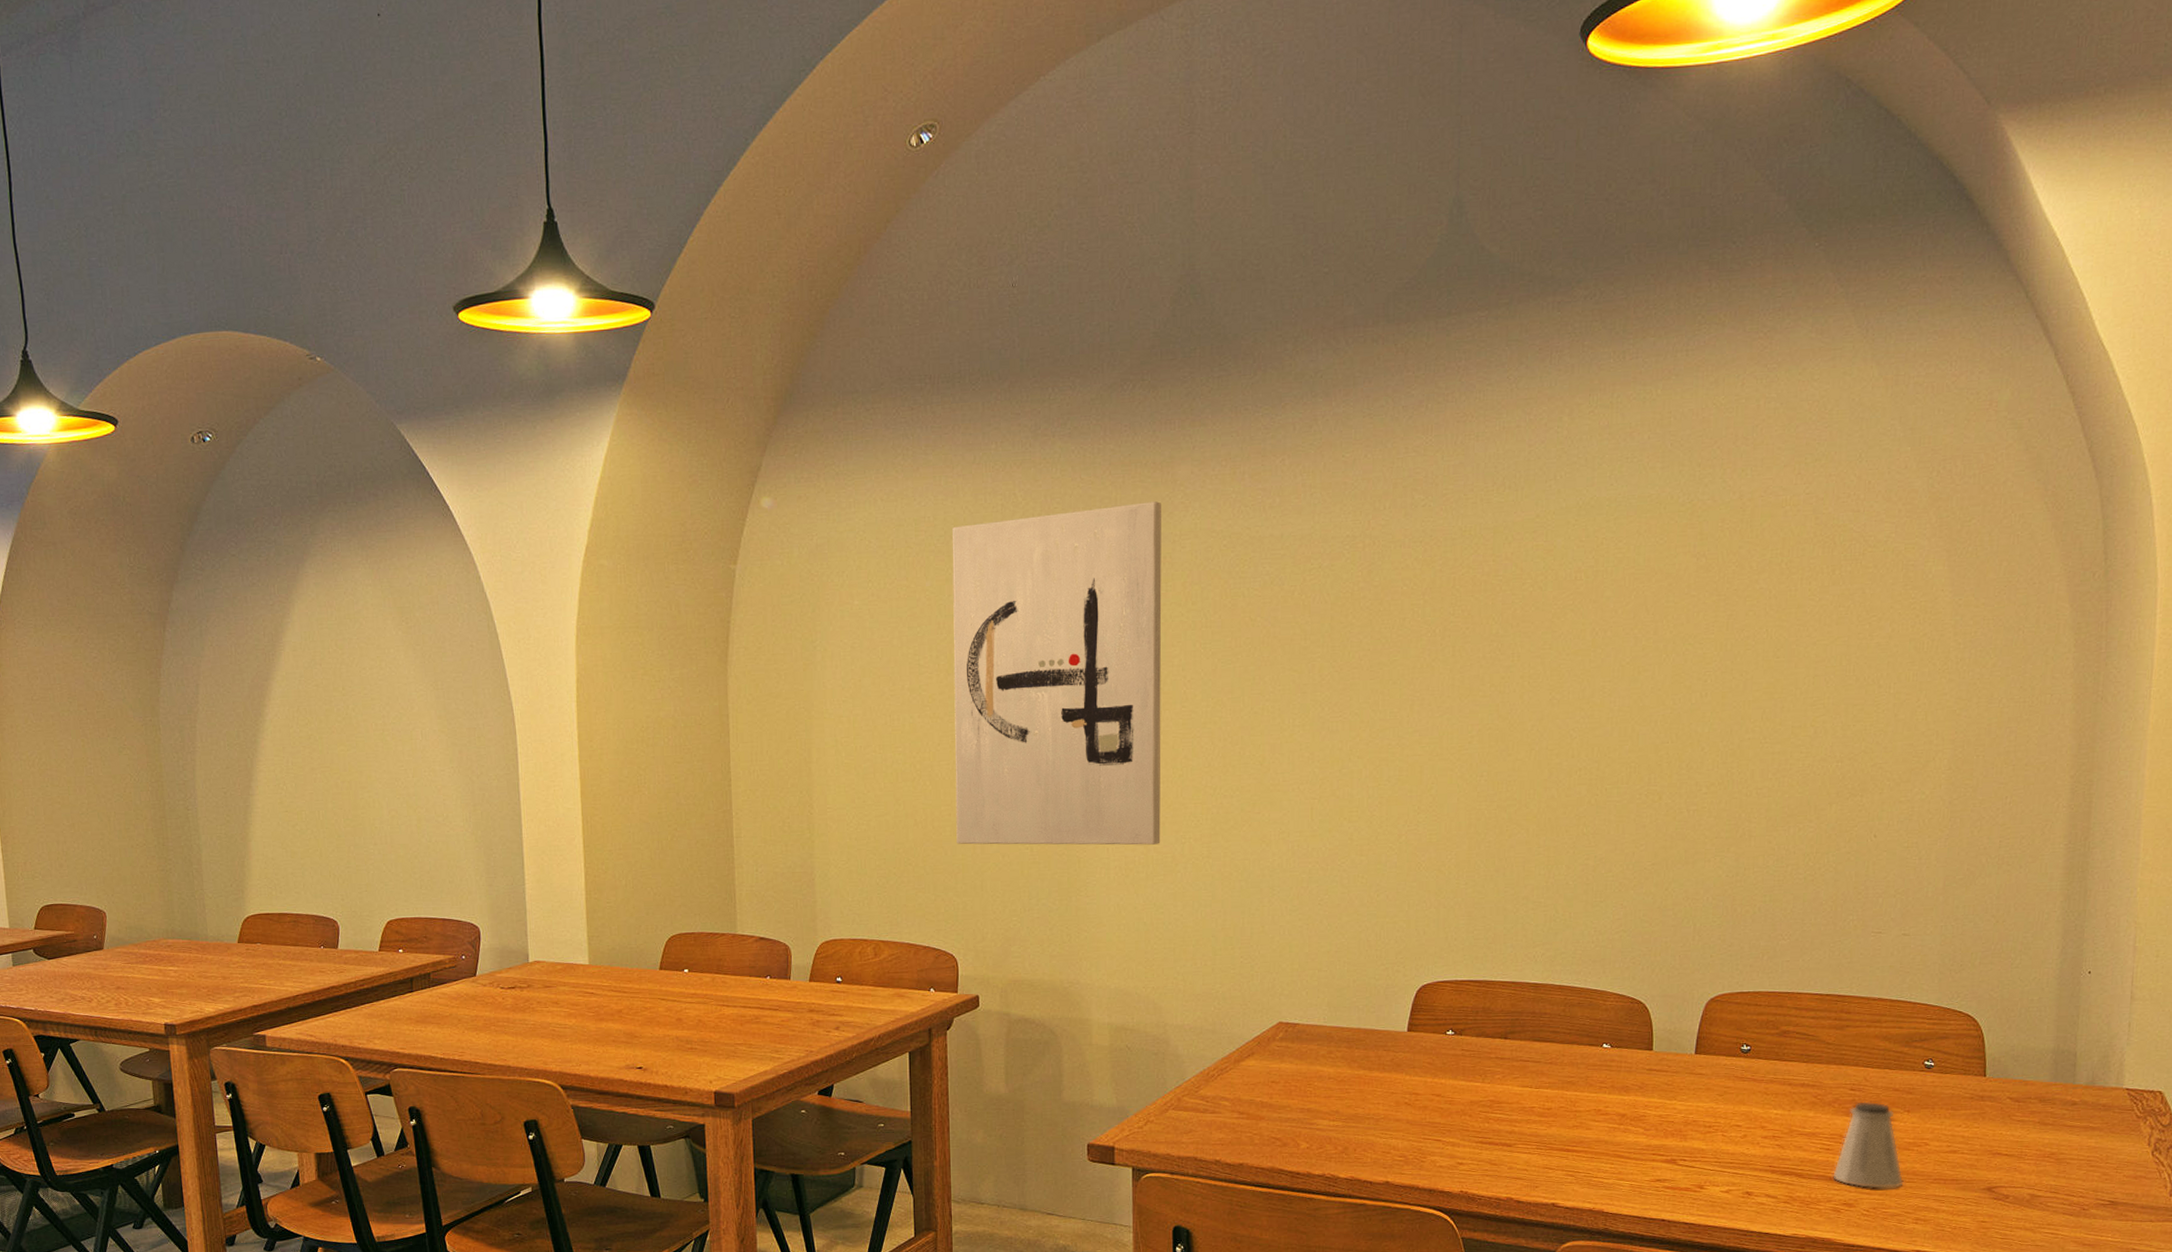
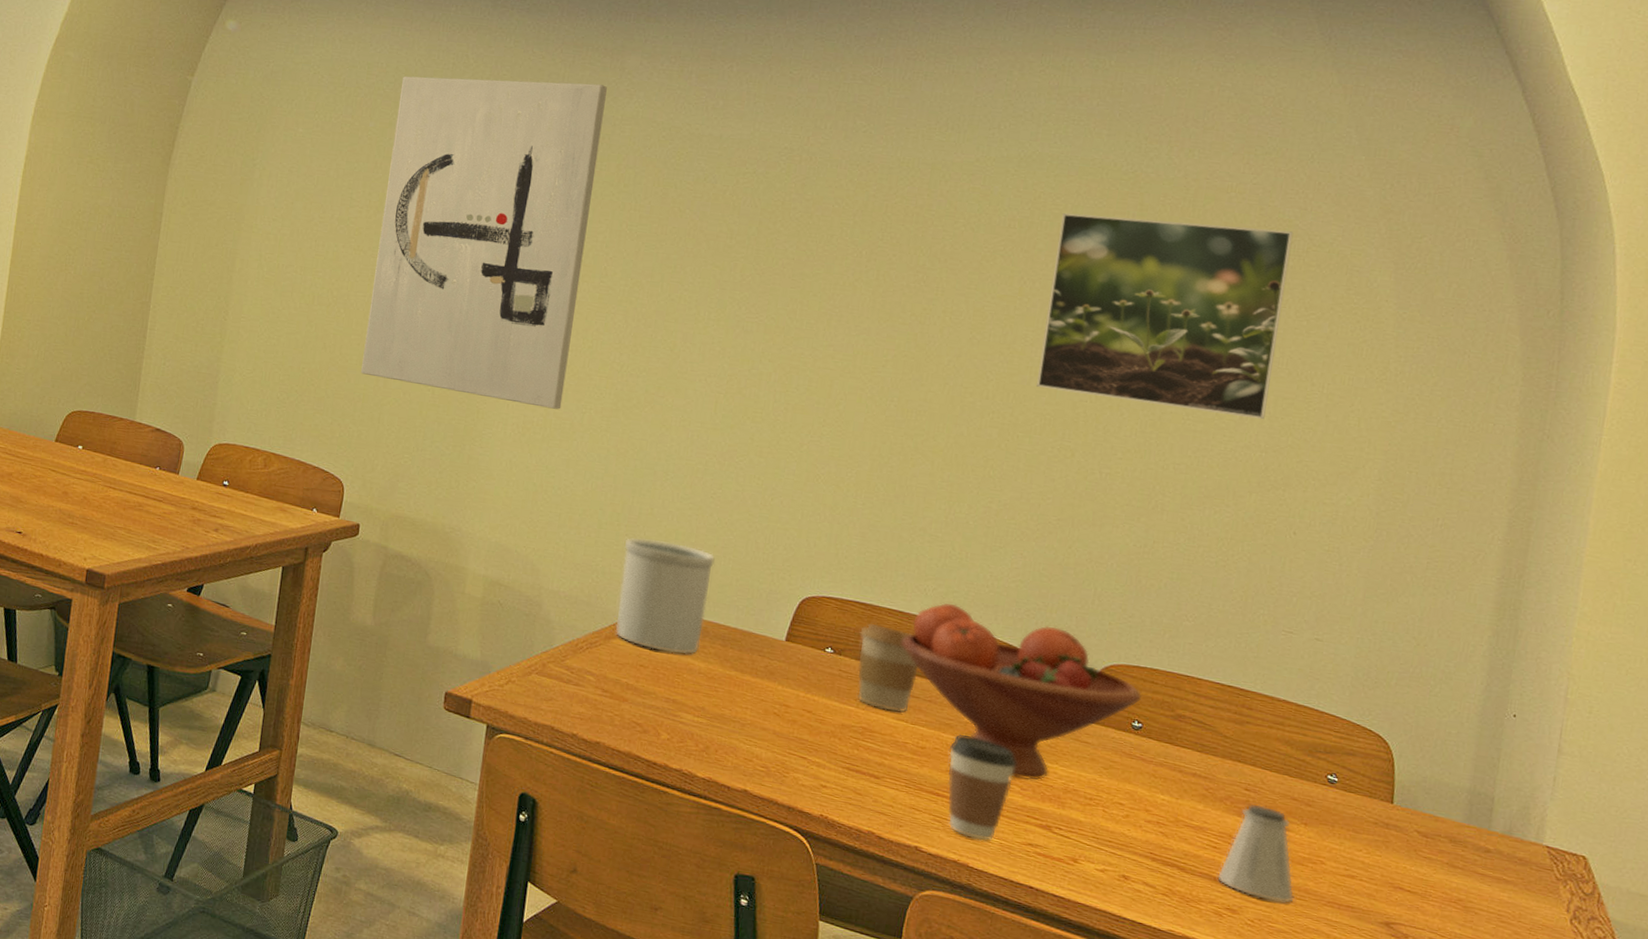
utensil holder: none [1241,956,1330,1064] -> present [615,537,715,655]
coffee cup: none [1477,998,1537,1080] -> present [857,624,919,712]
fruit bowl: none [1517,965,1748,1120] -> present [901,603,1143,780]
coffee cup: none [1573,1089,1638,1185] -> present [947,734,1017,840]
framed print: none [1619,536,1849,737] -> present [1037,212,1294,420]

